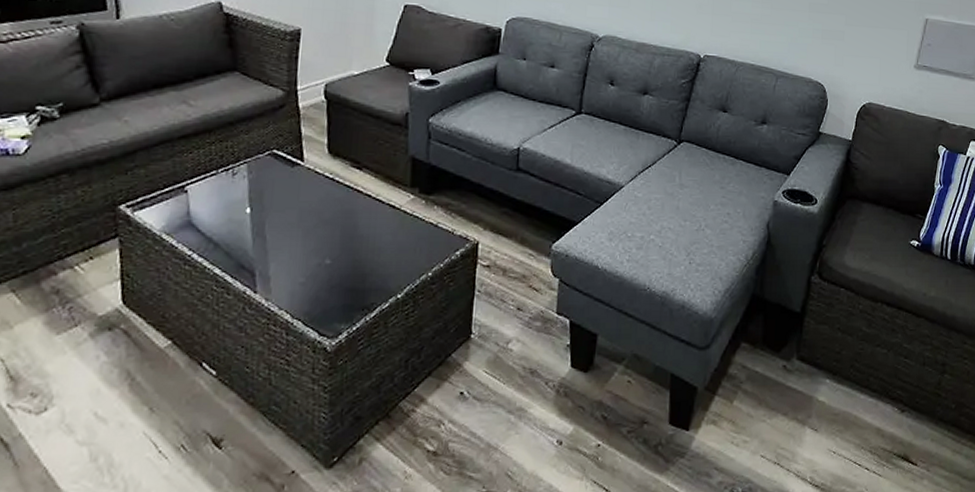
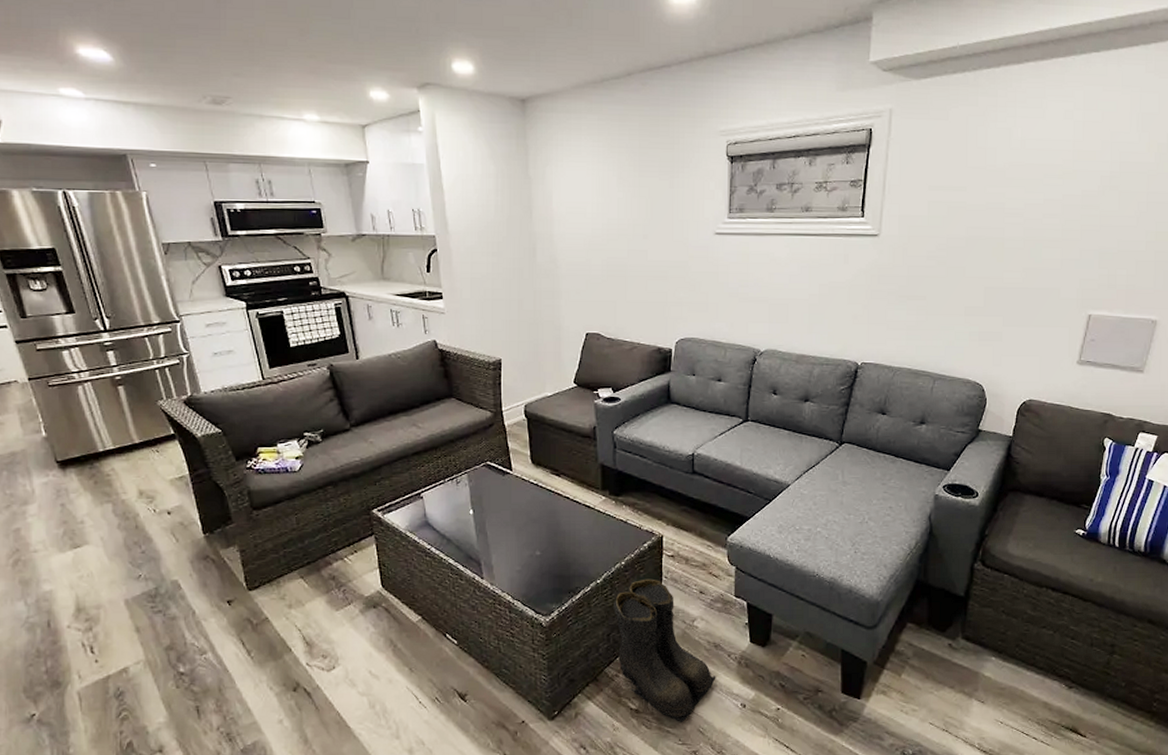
boots: none [415,293,530,465] -> present [614,578,716,722]

